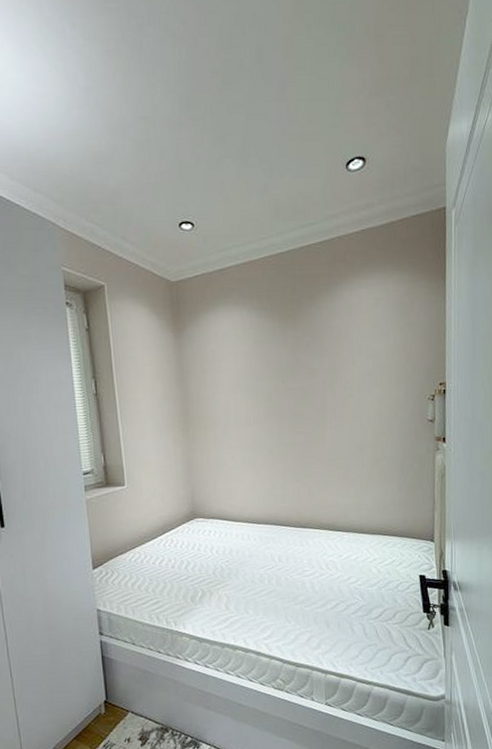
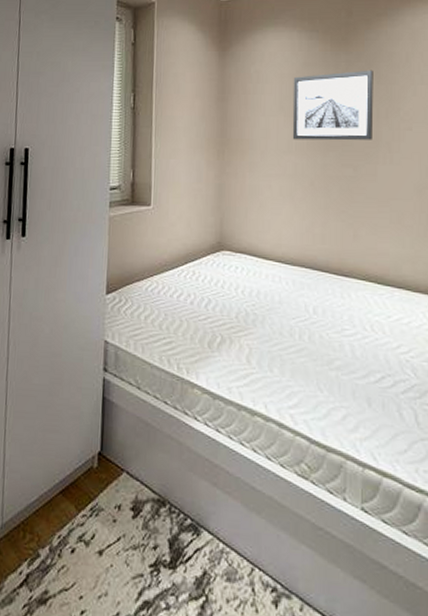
wall art: none [246,343,320,413] -> present [292,70,374,141]

